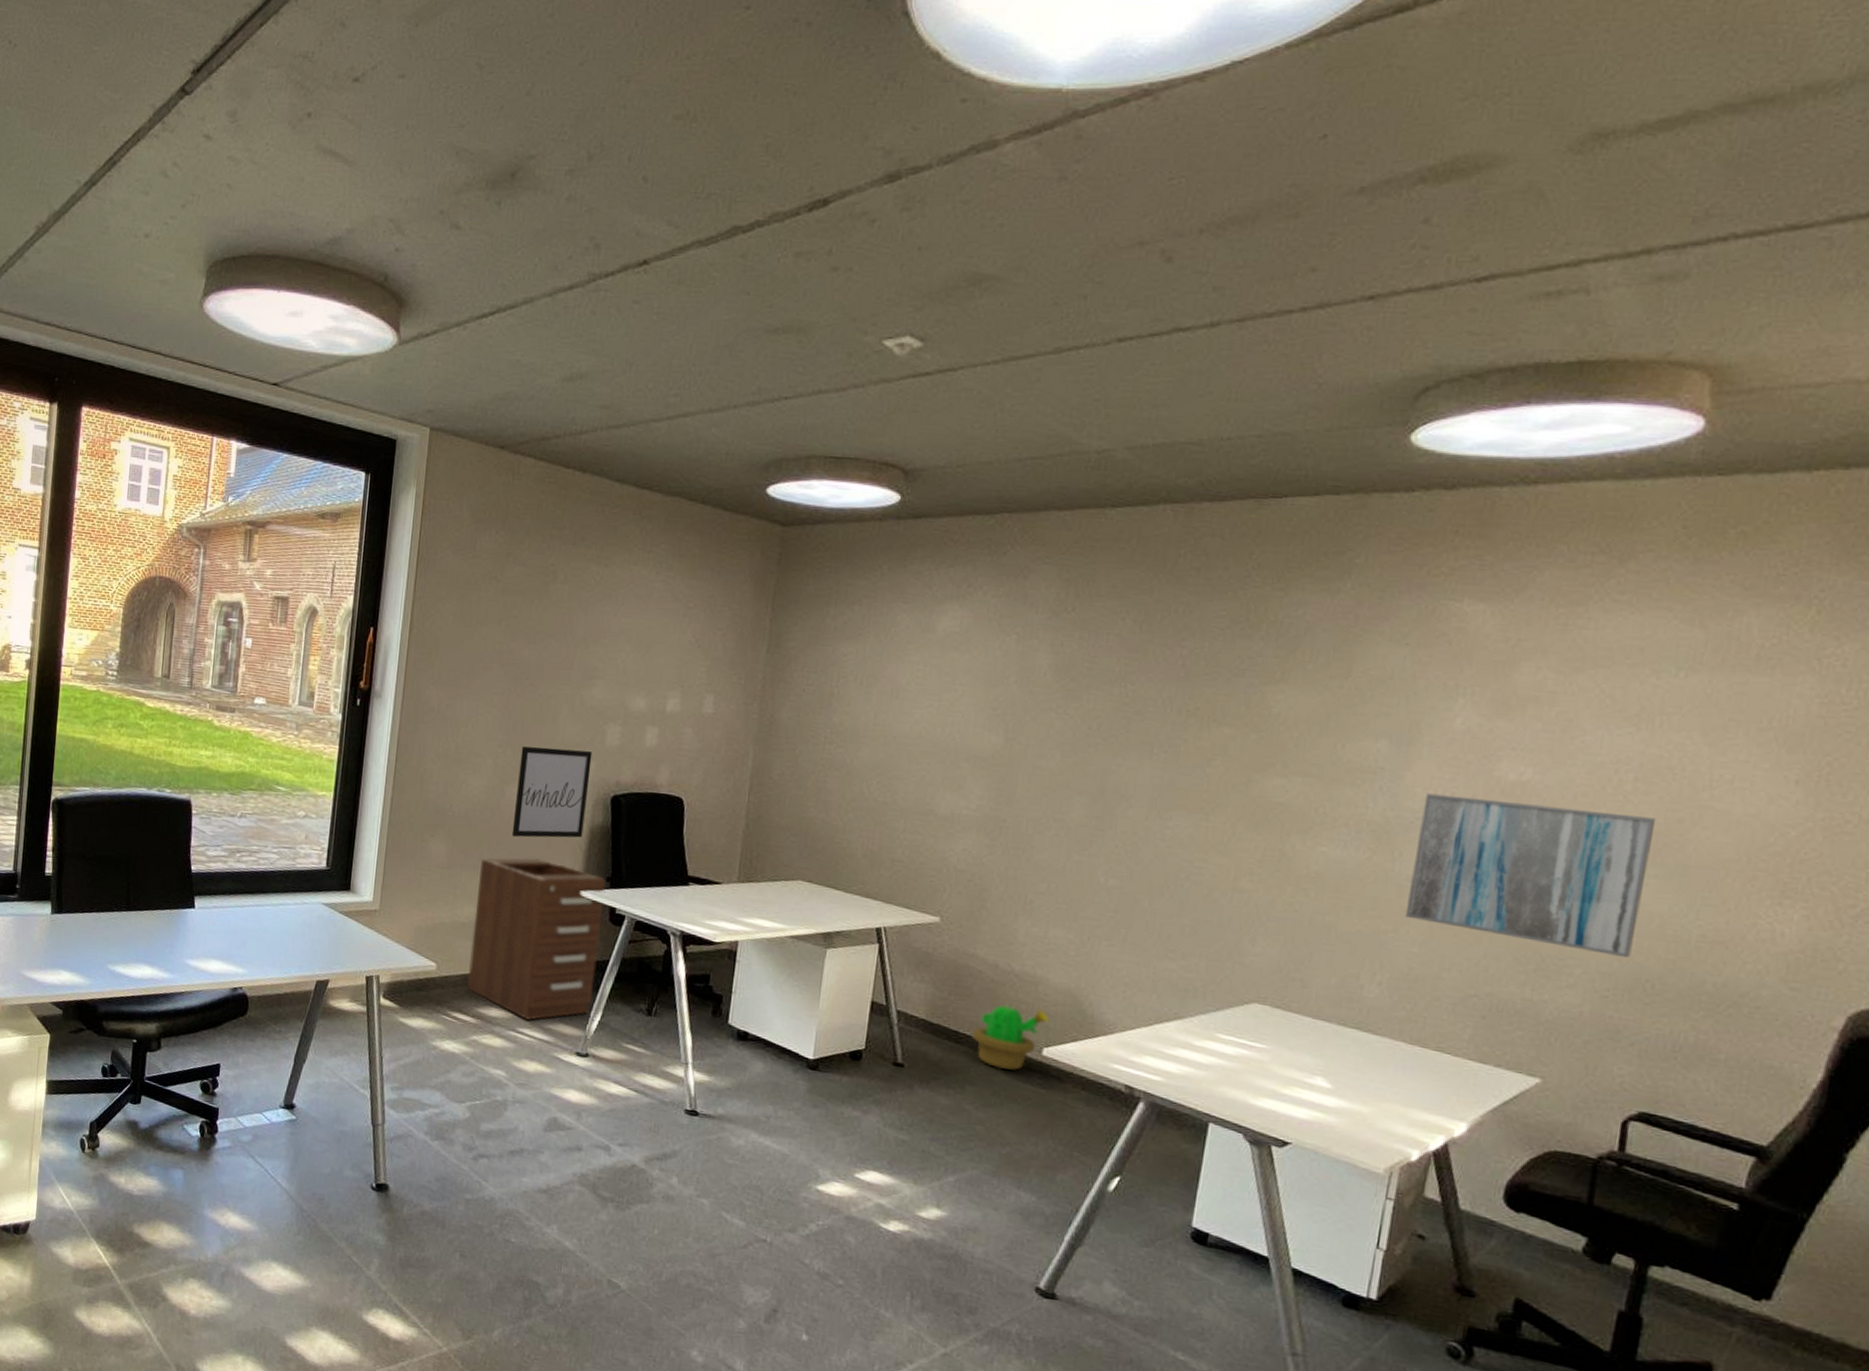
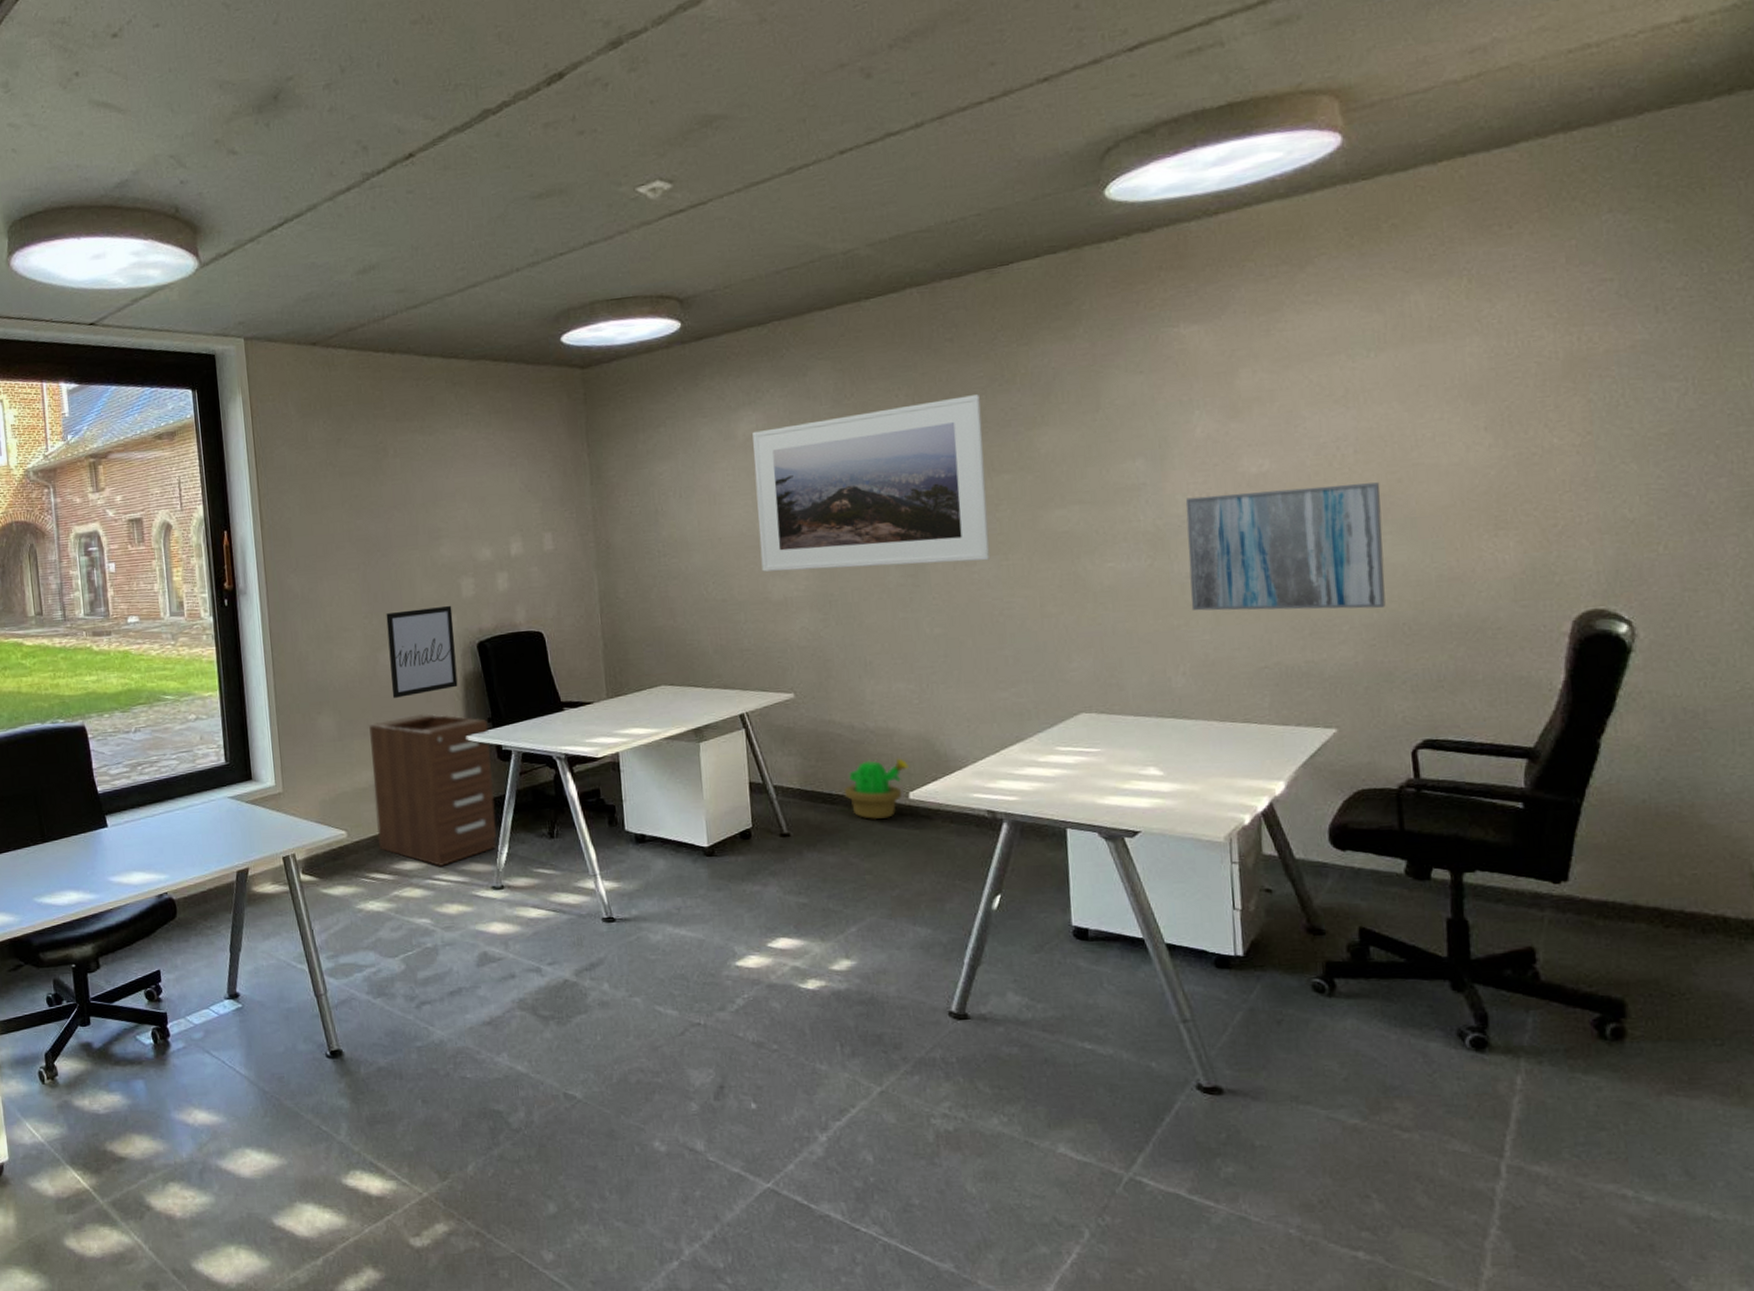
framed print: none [933,628,1216,818] -> present [752,394,991,572]

